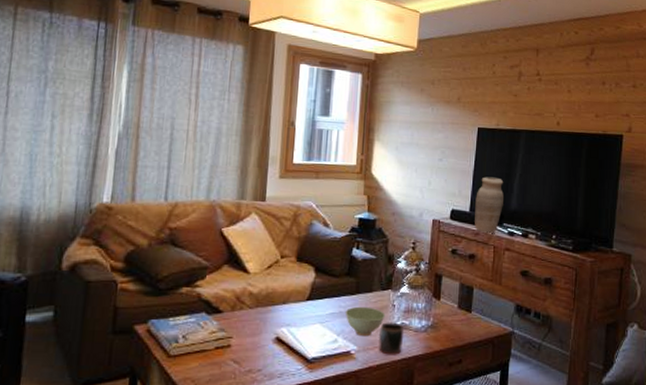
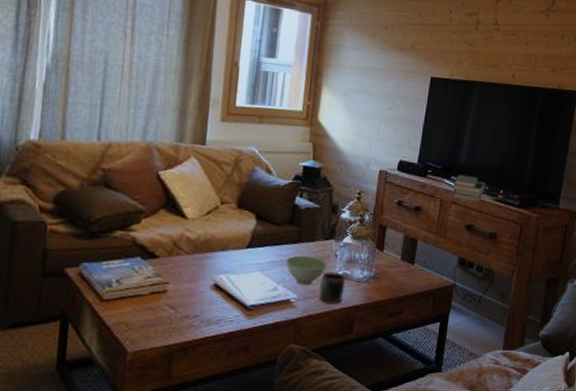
vase: present [475,177,504,234] -> none [422,128,454,187]
books: none [505,221,539,248] -> present [452,174,486,202]

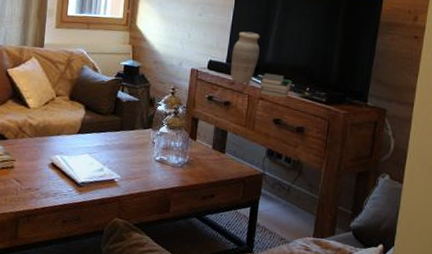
bowl: present [285,255,328,286] -> none [110,141,146,168]
mug: present [319,272,346,305] -> none [139,157,163,186]
vase: none [422,128,454,187] -> present [230,31,260,84]

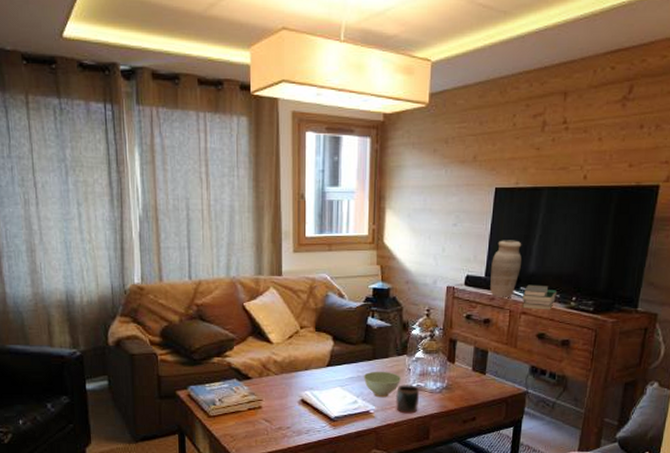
bowl: none [110,141,146,168] -> present [363,371,402,398]
mug: none [139,157,163,186] -> present [395,385,420,414]

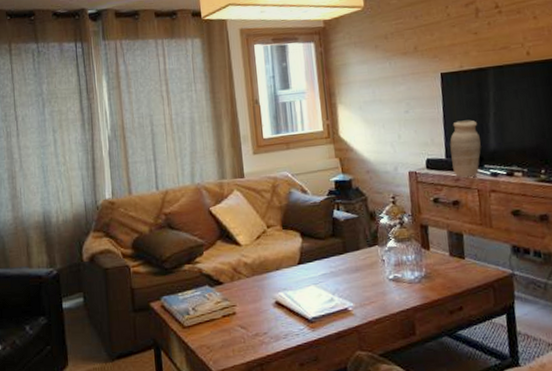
bowl: present [363,371,402,398] -> none [336,264,377,293]
mug: present [395,385,420,414] -> none [373,276,399,309]
books: present [522,284,558,310] -> none [487,161,524,187]

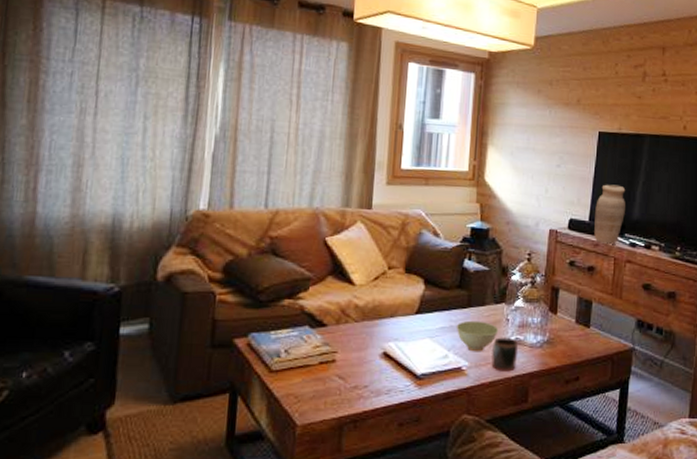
bowl: none [336,264,377,293] -> present [456,320,499,352]
mug: none [373,276,399,309] -> present [491,337,519,372]

